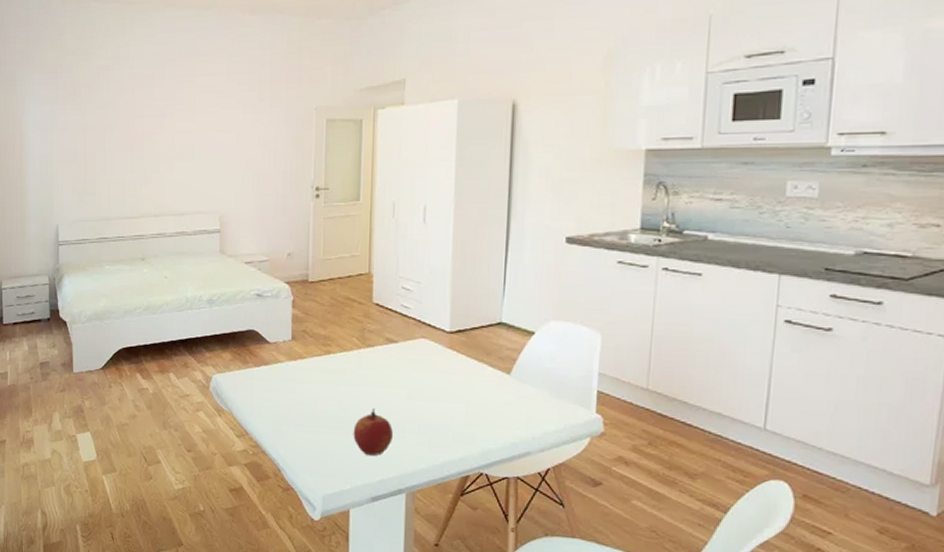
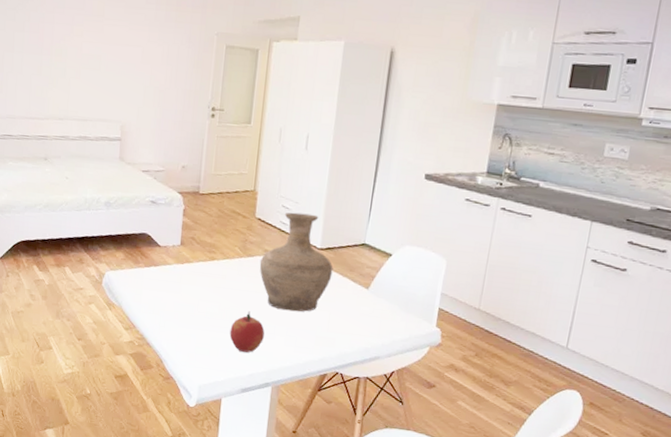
vase: none [381,293,467,406] -> present [259,212,333,312]

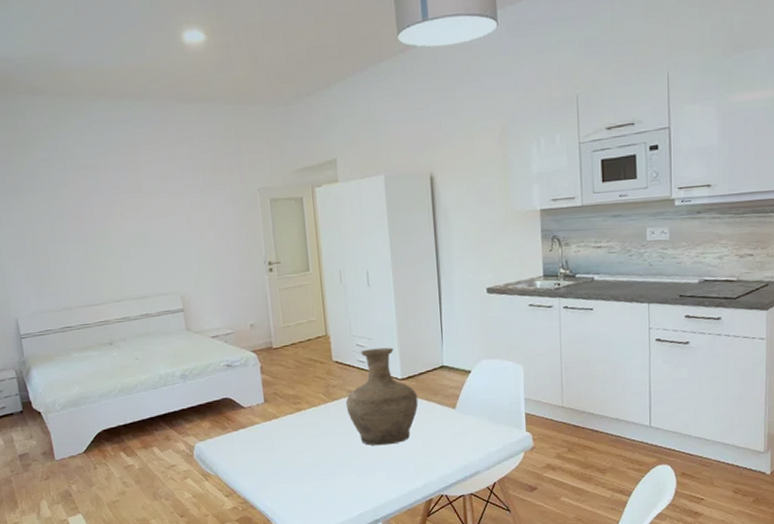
apple: present [229,311,265,353] -> none [330,453,365,495]

